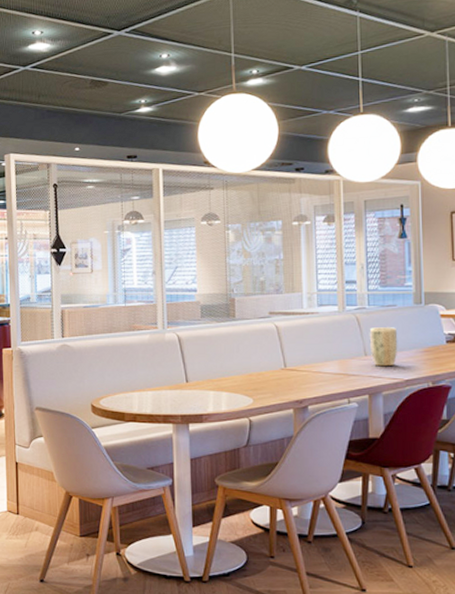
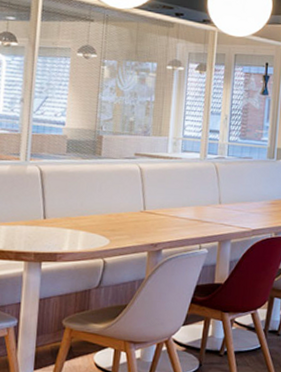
plant pot: present [369,327,398,367] -> none [224,177,250,216]

